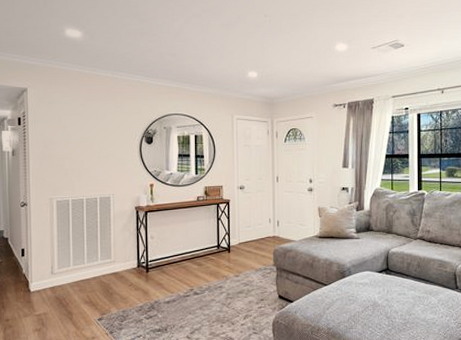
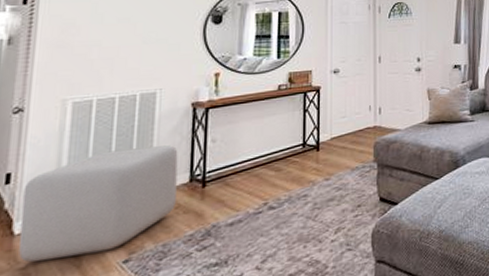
pouf: none [33,238,129,312] -> present [19,145,178,263]

